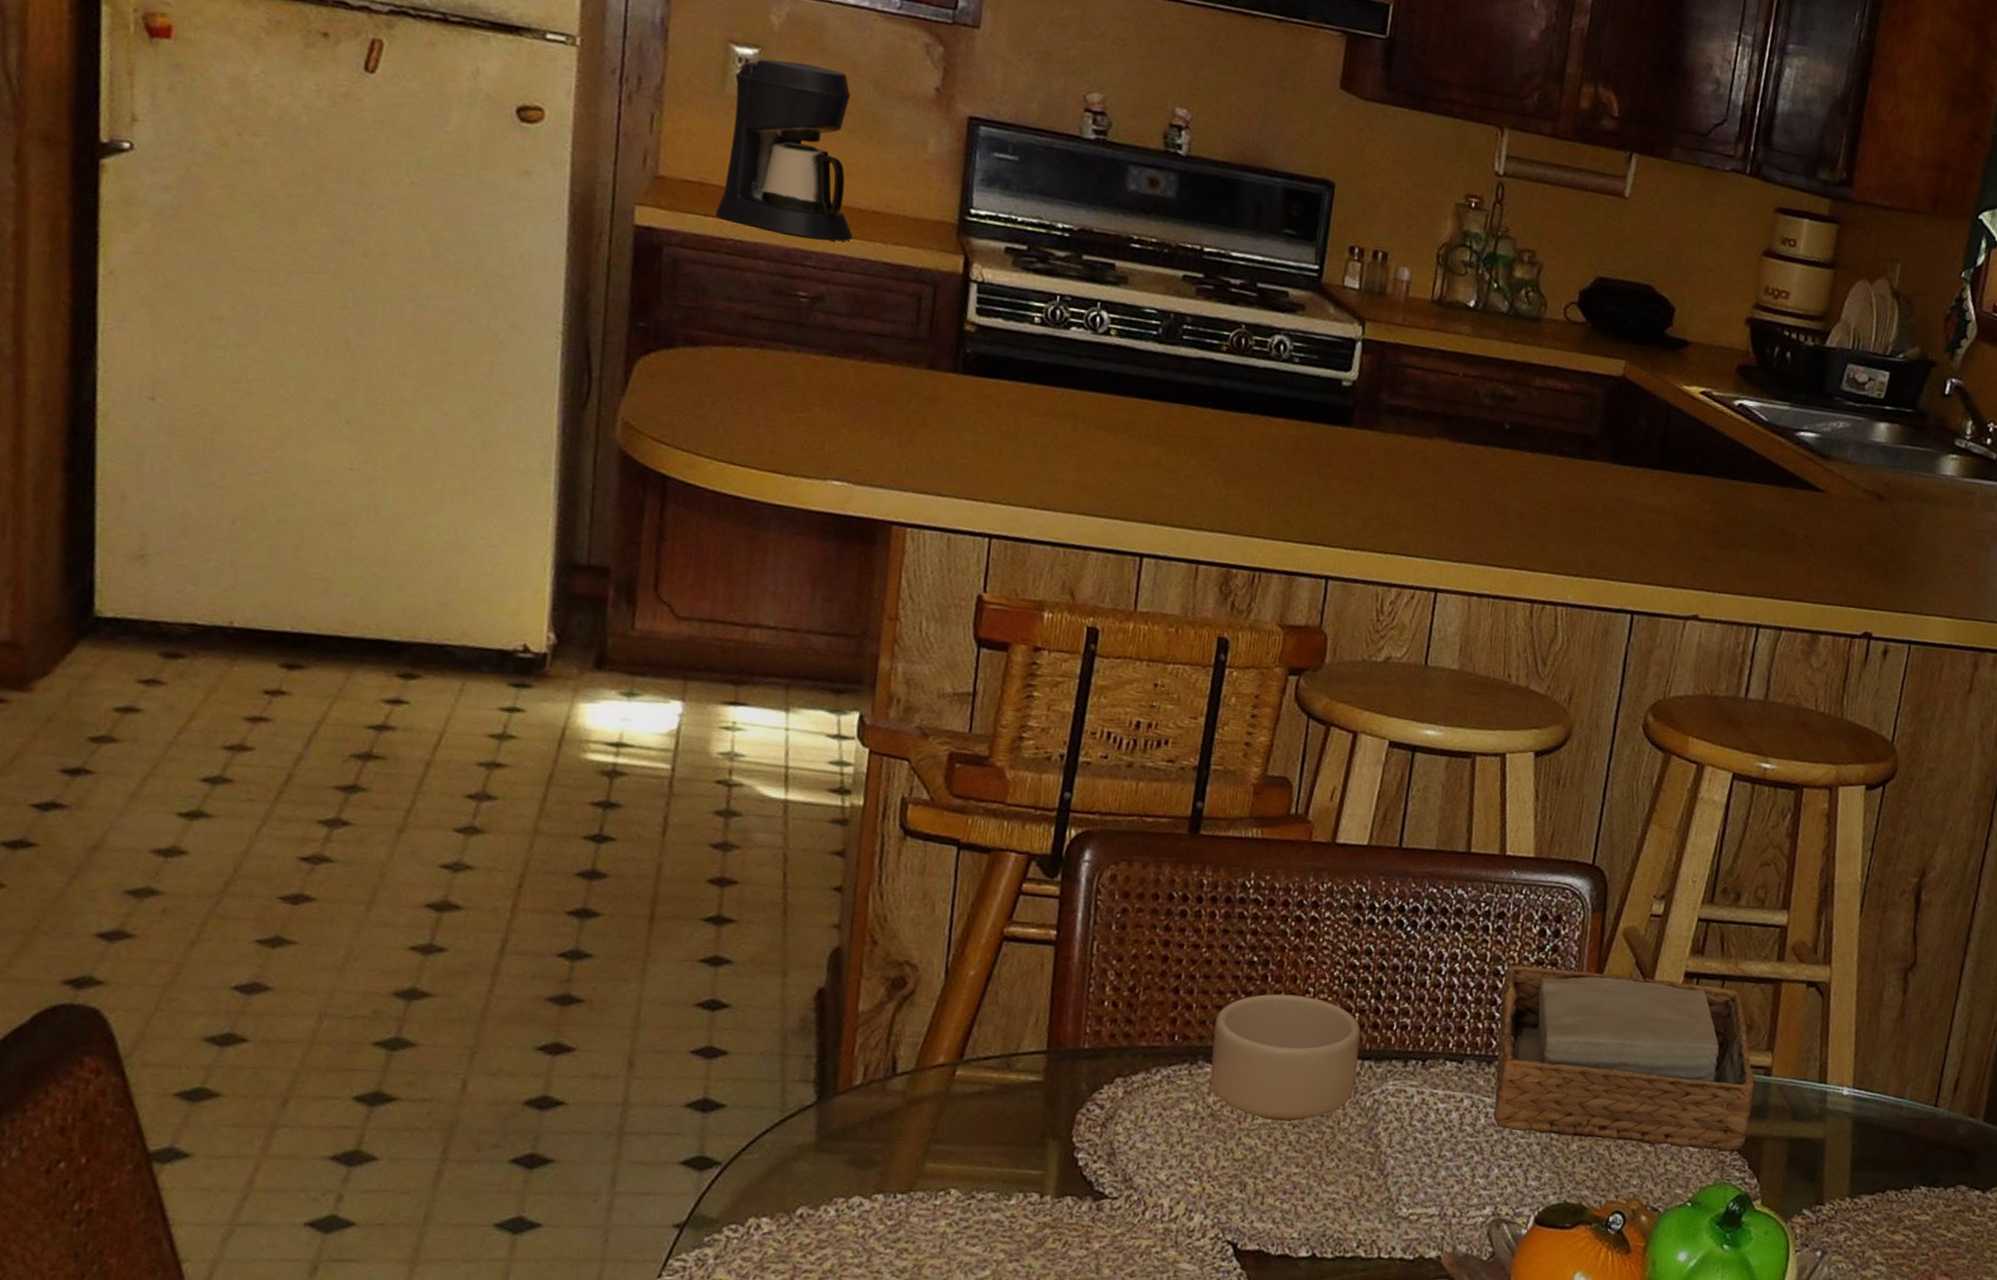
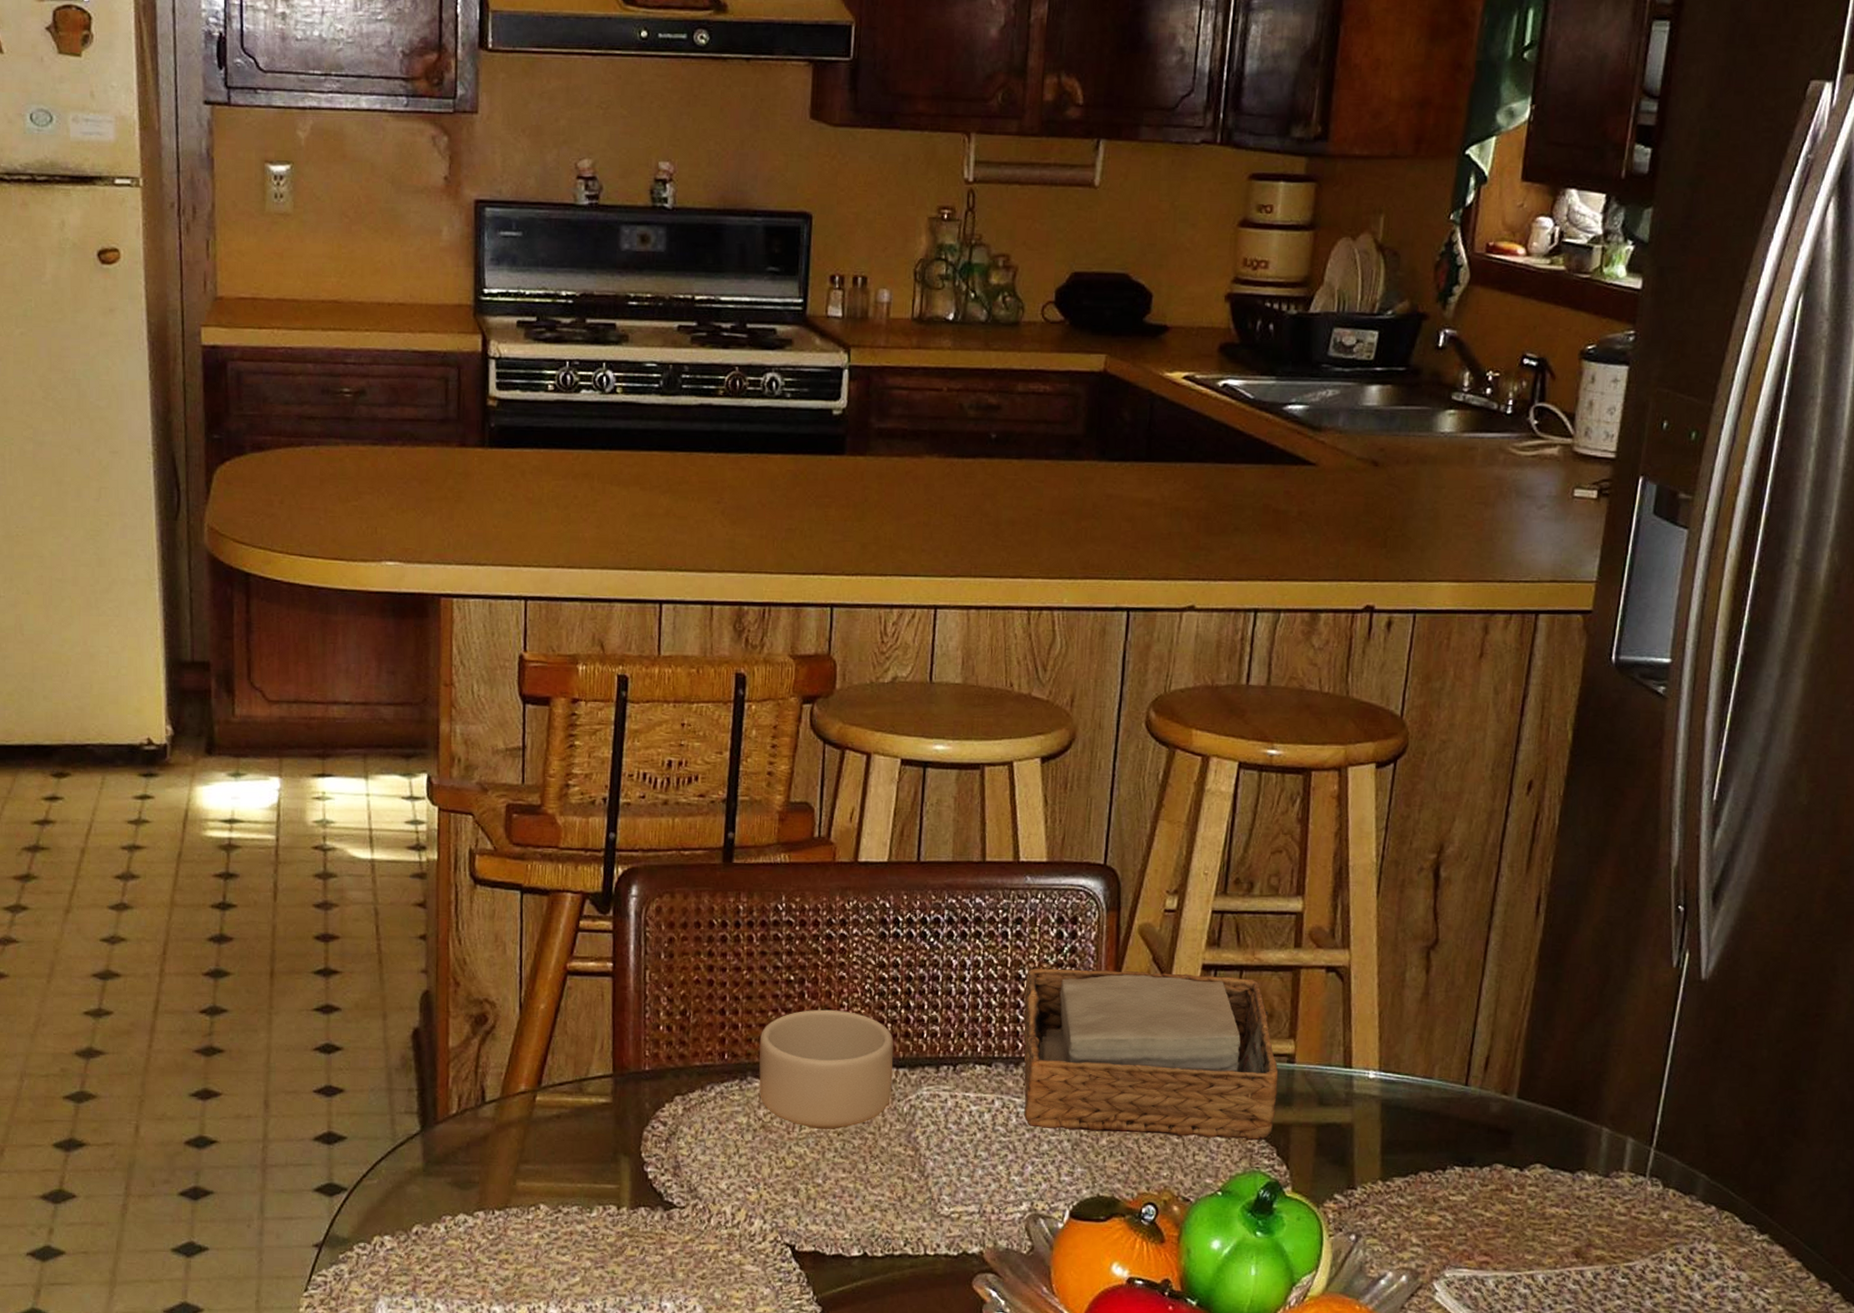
coffee maker: present [715,59,853,242] -> none [267,172,385,338]

